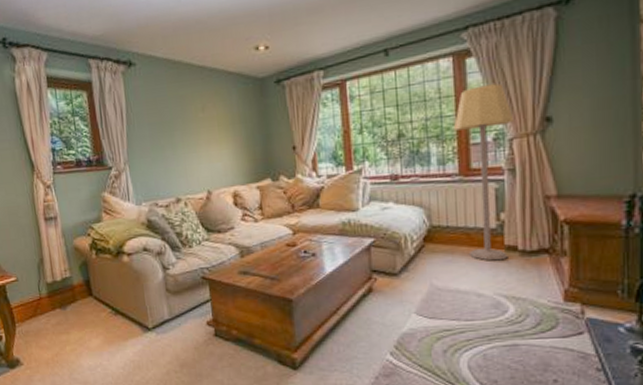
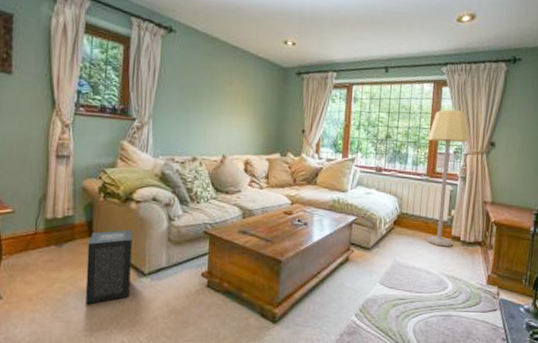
speaker: none [89,284,138,365] -> present [85,229,133,305]

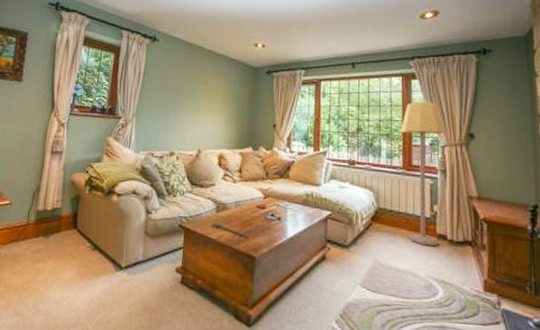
speaker: present [85,229,133,305] -> none [65,221,113,298]

